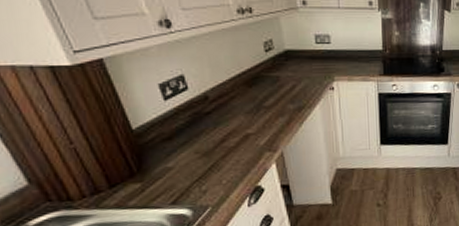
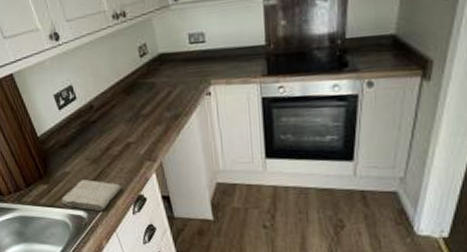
washcloth: none [159,174,236,207] -> present [61,180,121,211]

